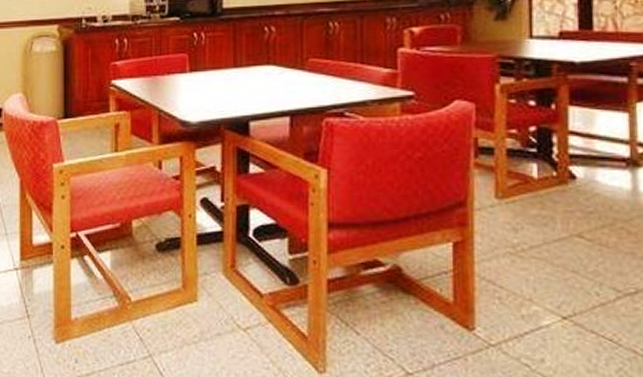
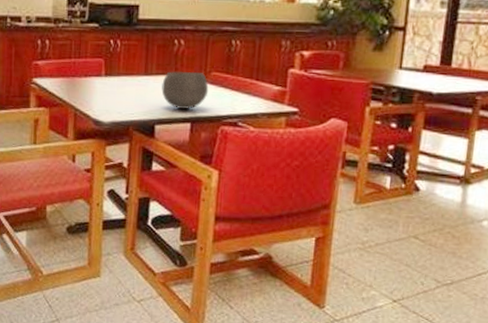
bowl: none [254,60,307,102] -> present [161,71,209,109]

